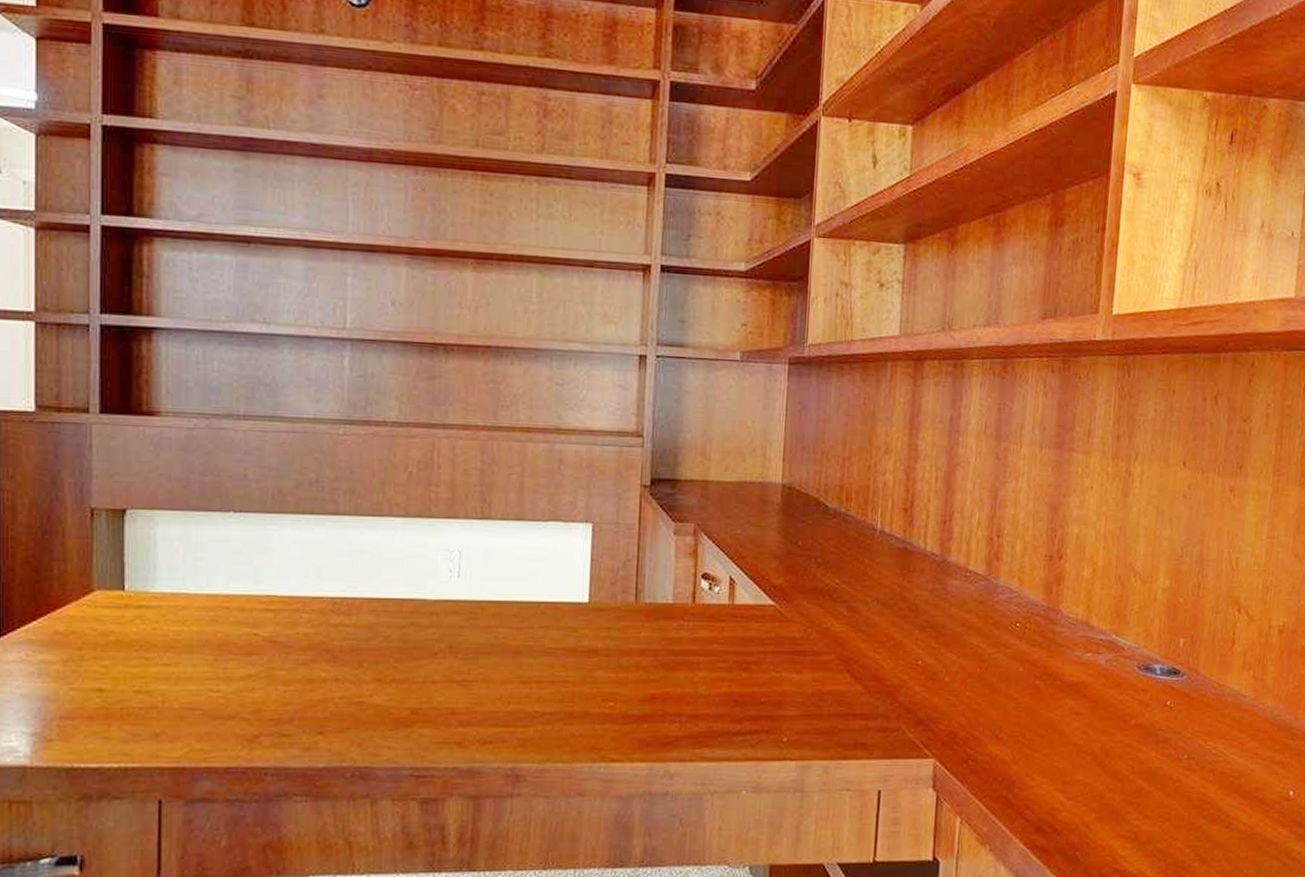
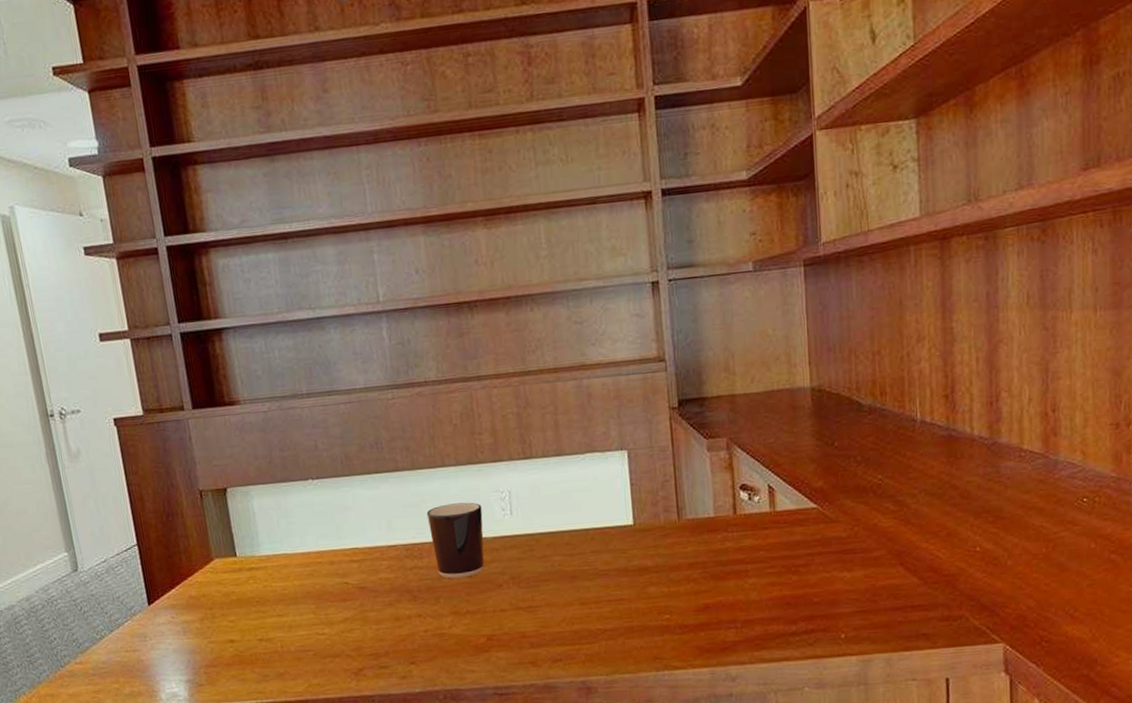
mug: none [363,558,427,642] -> present [426,502,485,579]

